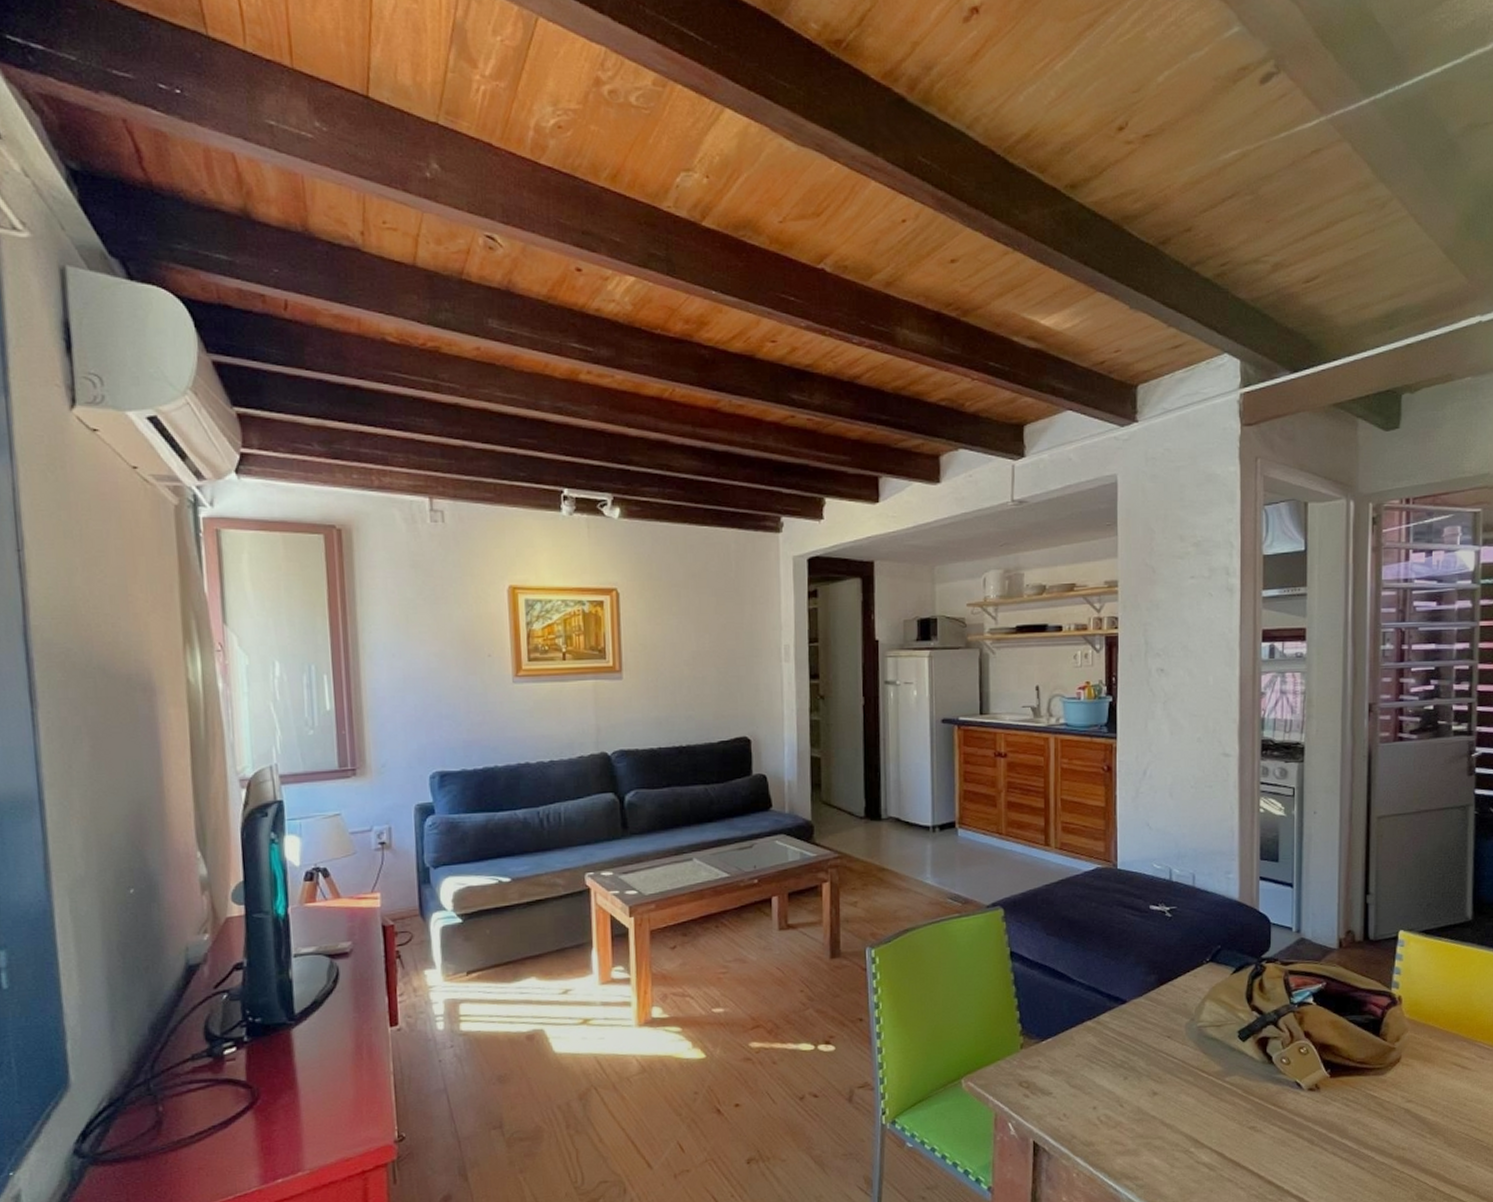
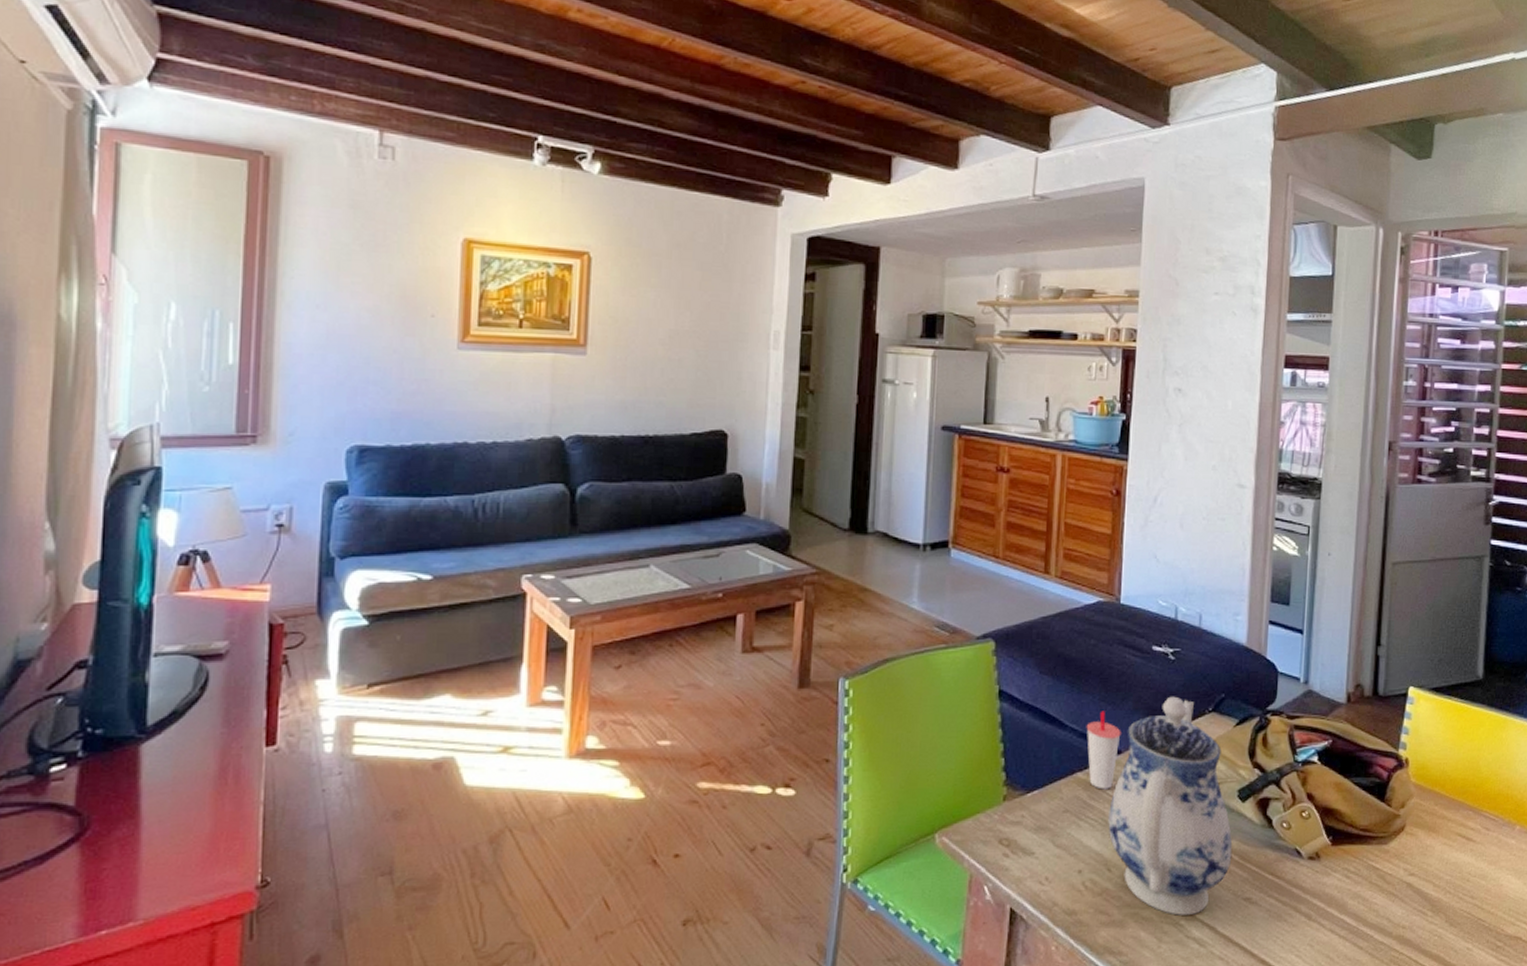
cup: none [1092,965,1125,1036] -> present [1086,711,1121,790]
teapot: none [1118,949,1236,1144] -> present [1108,696,1233,916]

